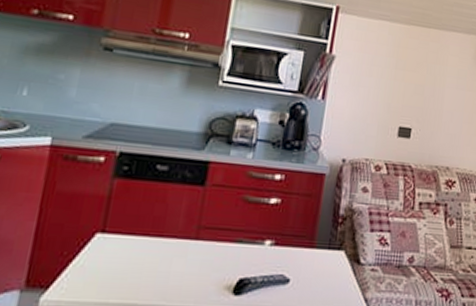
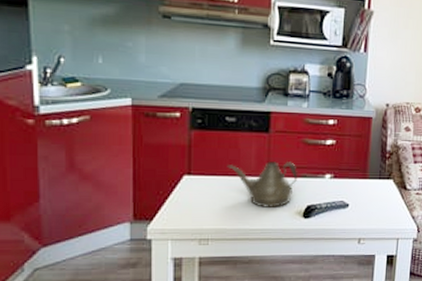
teapot: none [150,219,234,281] -> present [227,160,299,209]

